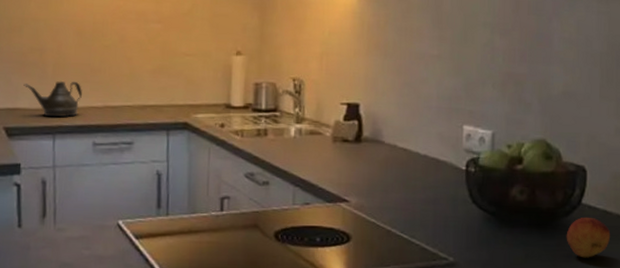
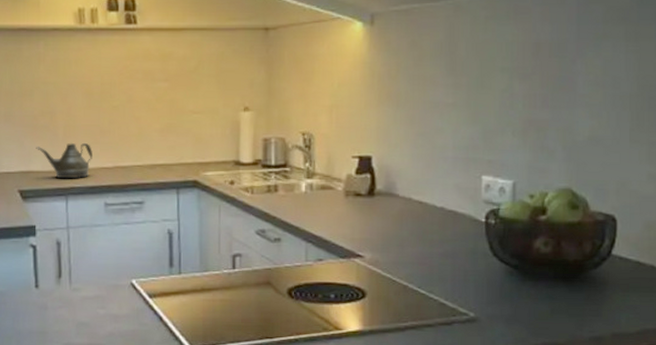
fruit: present [566,218,611,258] -> none [595,269,645,312]

